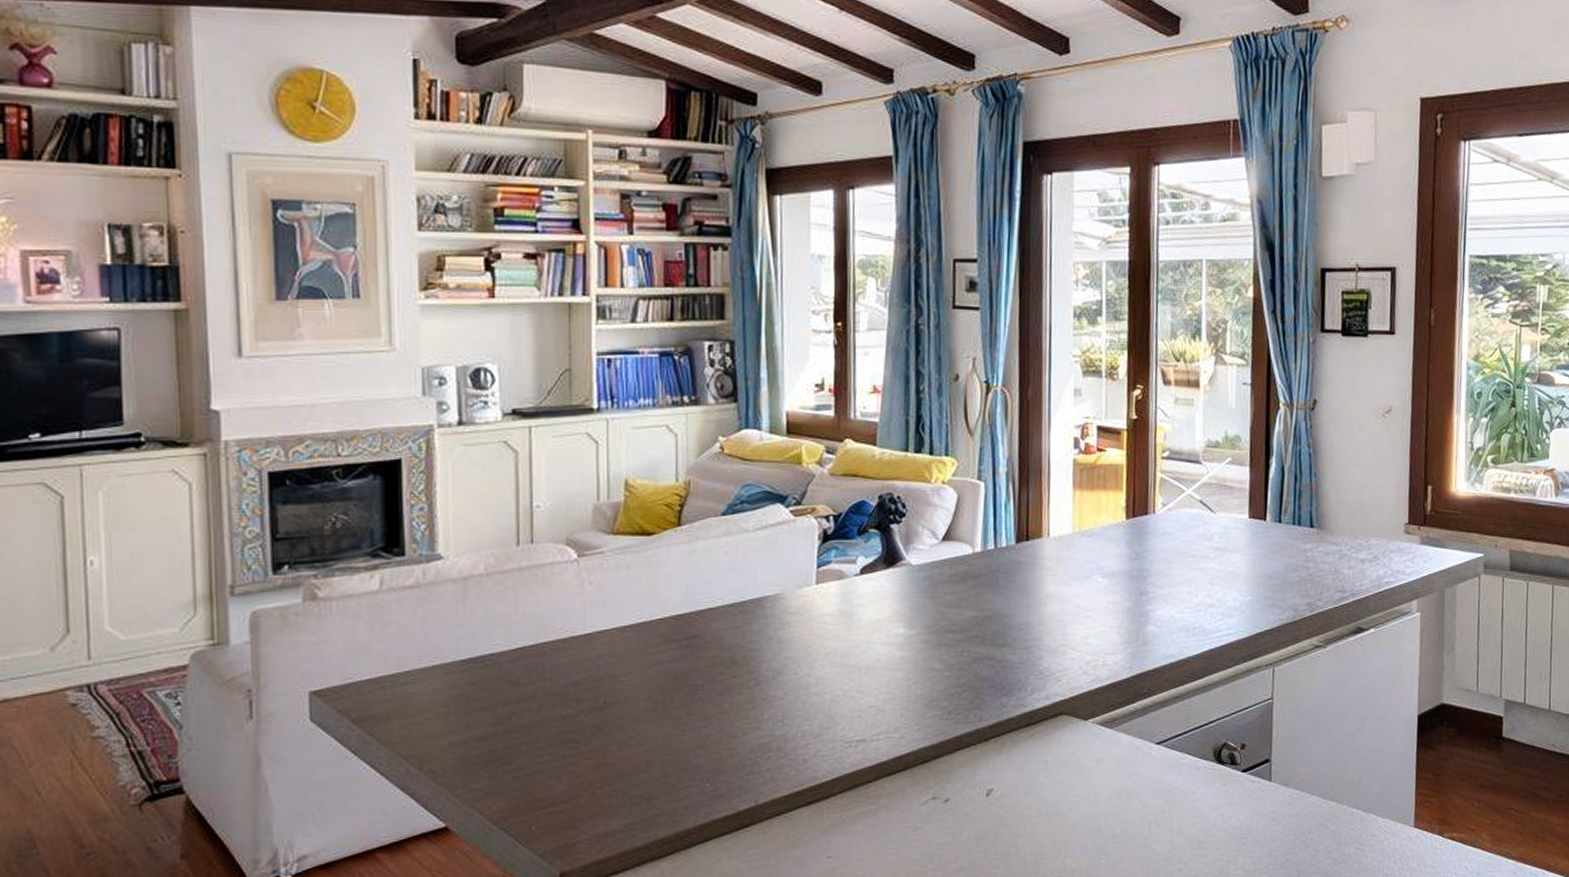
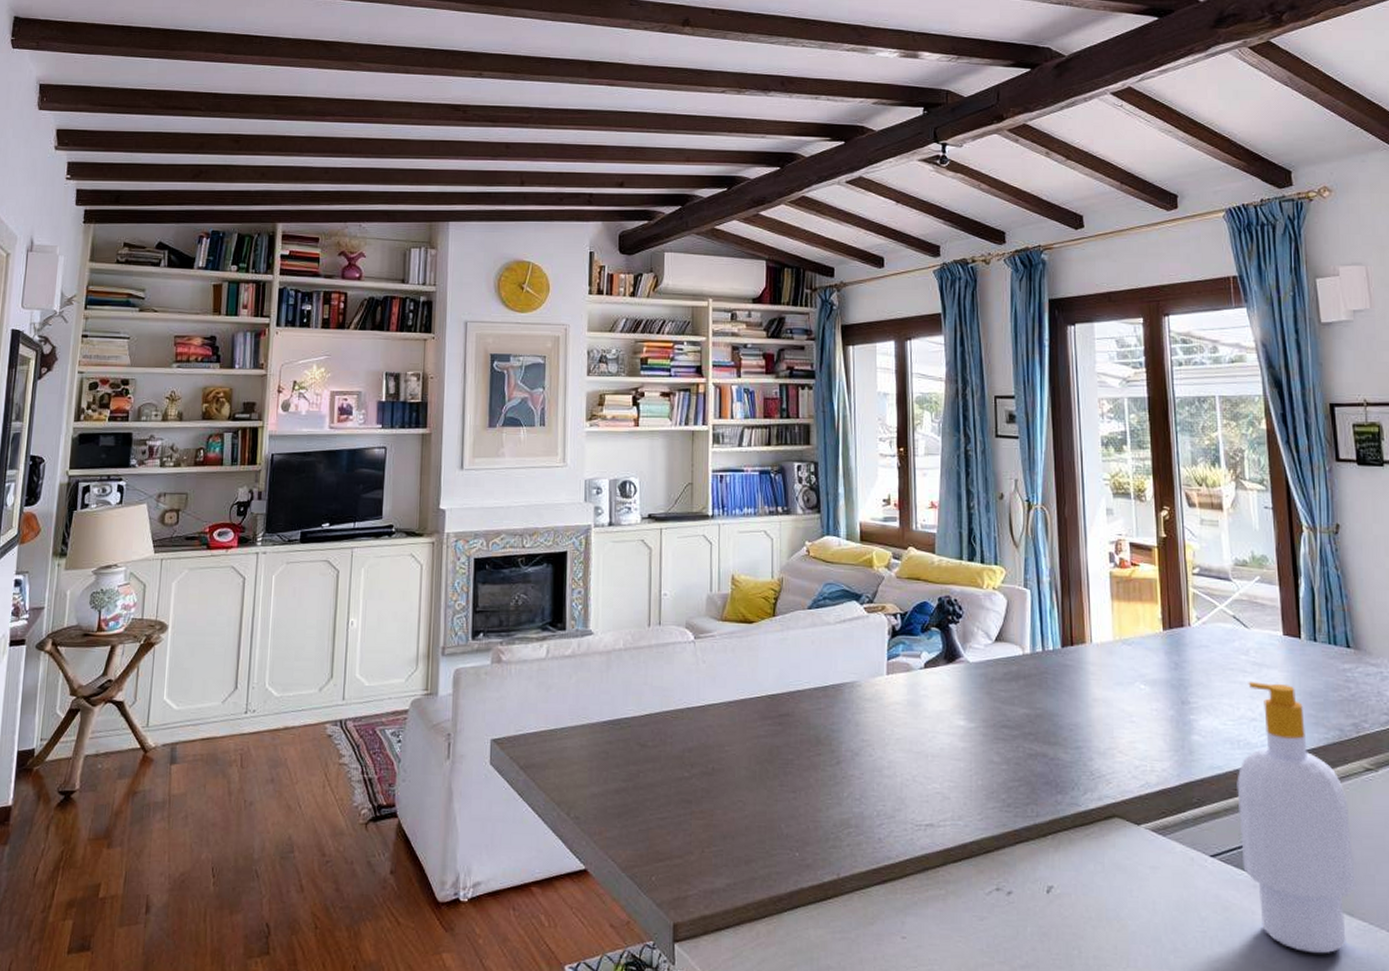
soap bottle: none [1187,566,1295,825] -> present [1237,681,1357,954]

